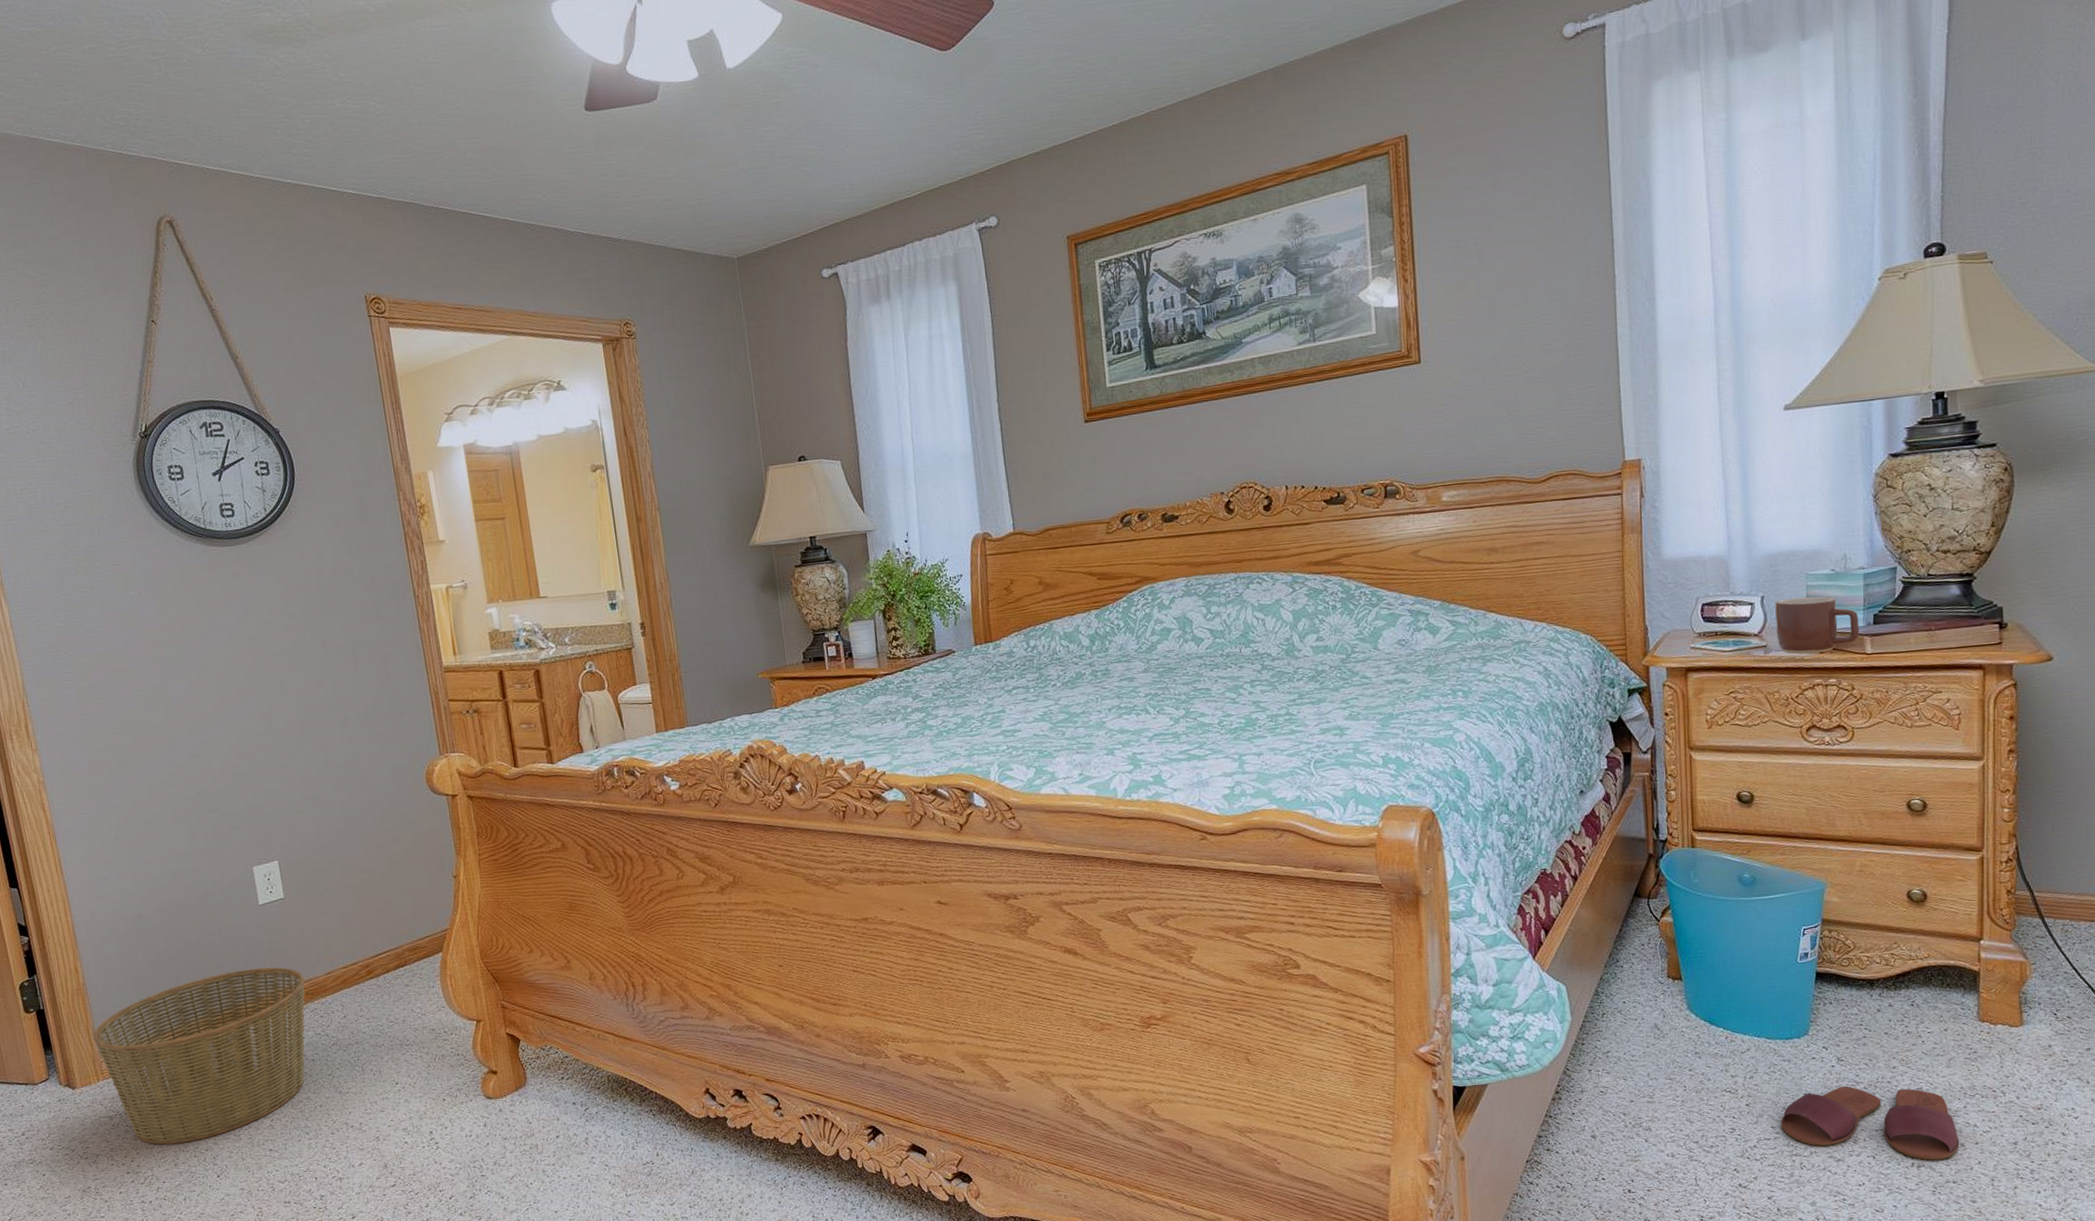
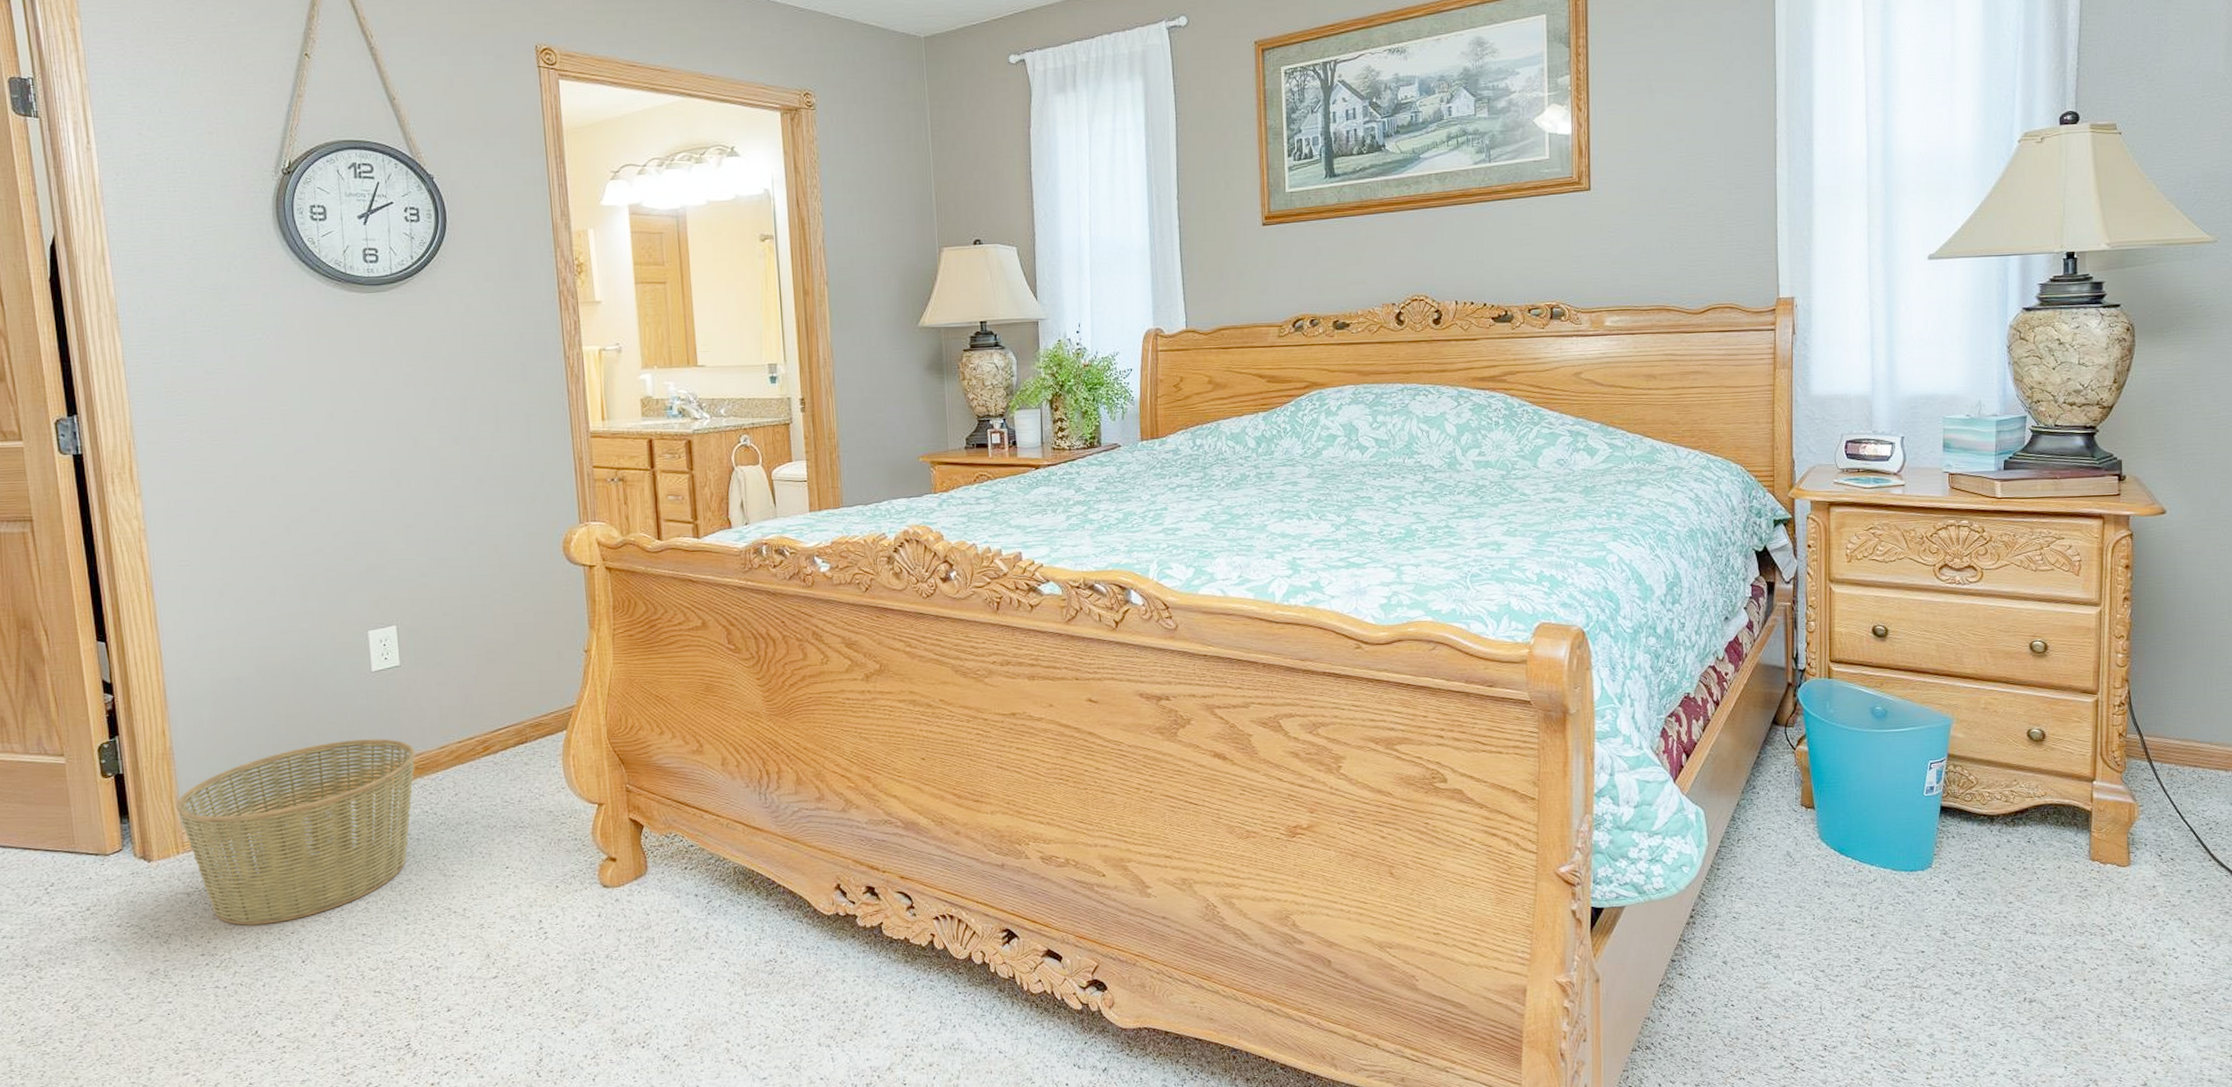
mug: present [1775,596,1860,655] -> none [1914,439,1991,496]
slippers: present [1781,1086,1960,1160] -> none [1903,920,2069,996]

